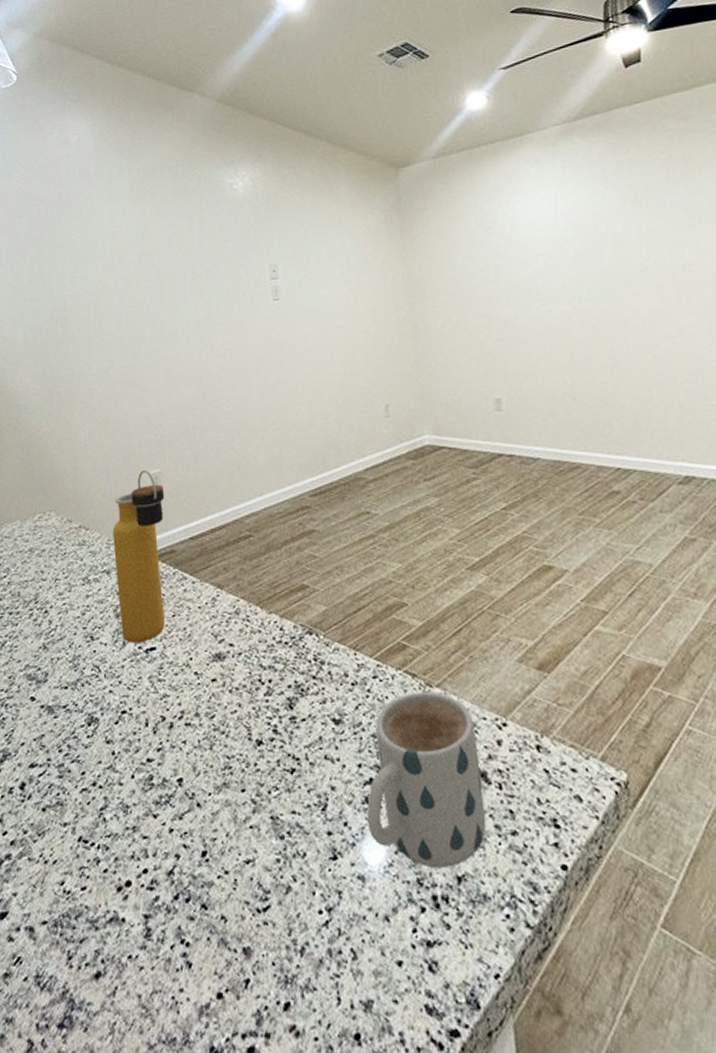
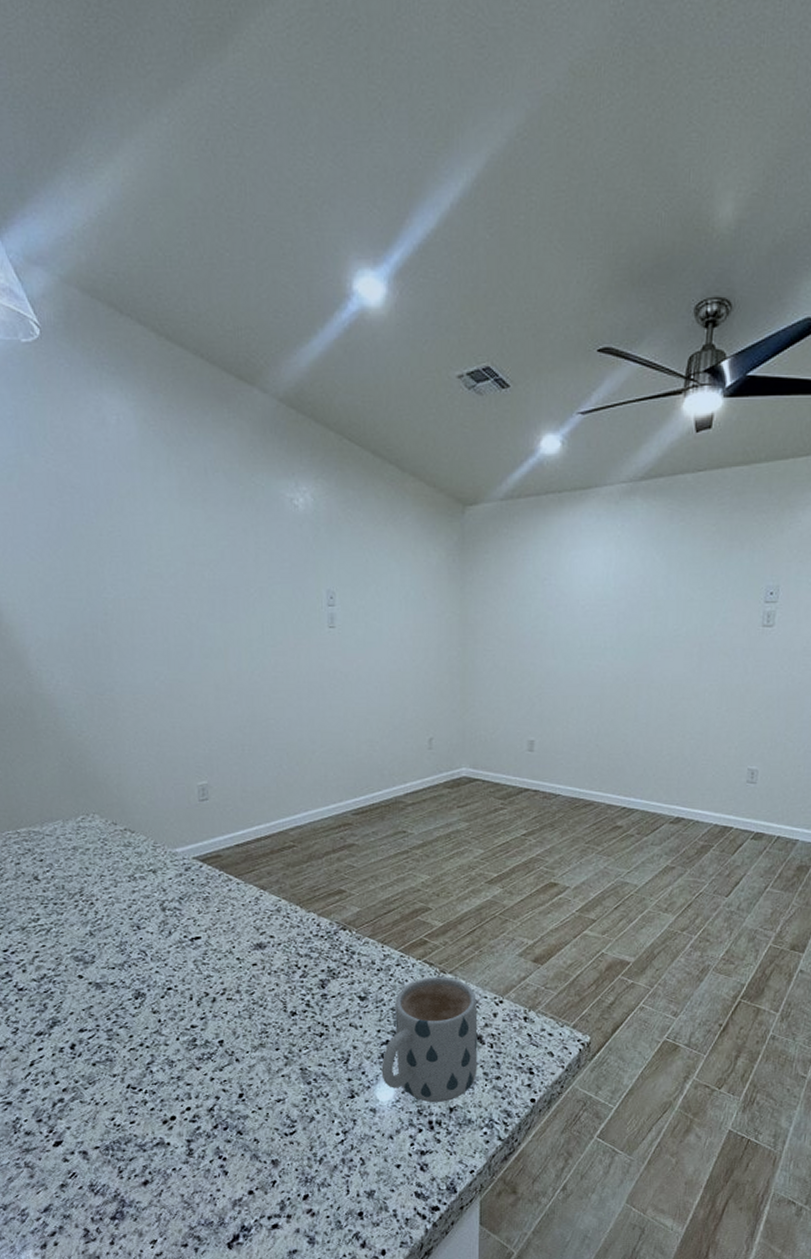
water bottle: present [112,469,165,643] -> none [158,781,212,933]

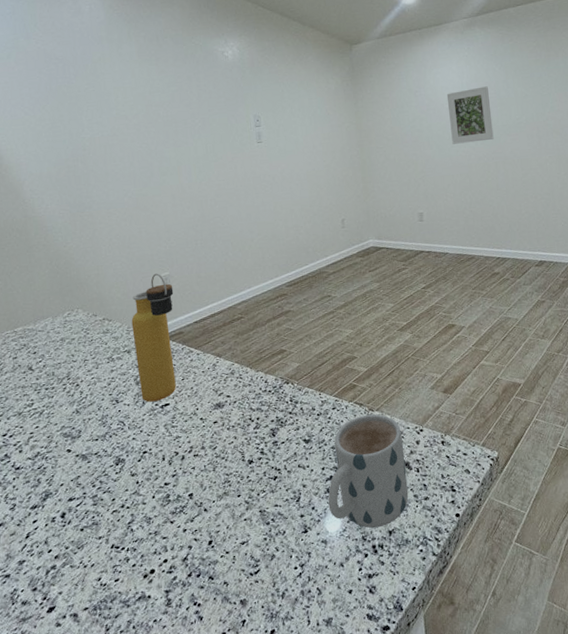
water bottle: none [158,781,212,933] -> present [131,273,177,402]
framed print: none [584,581,642,656] -> present [446,86,494,144]

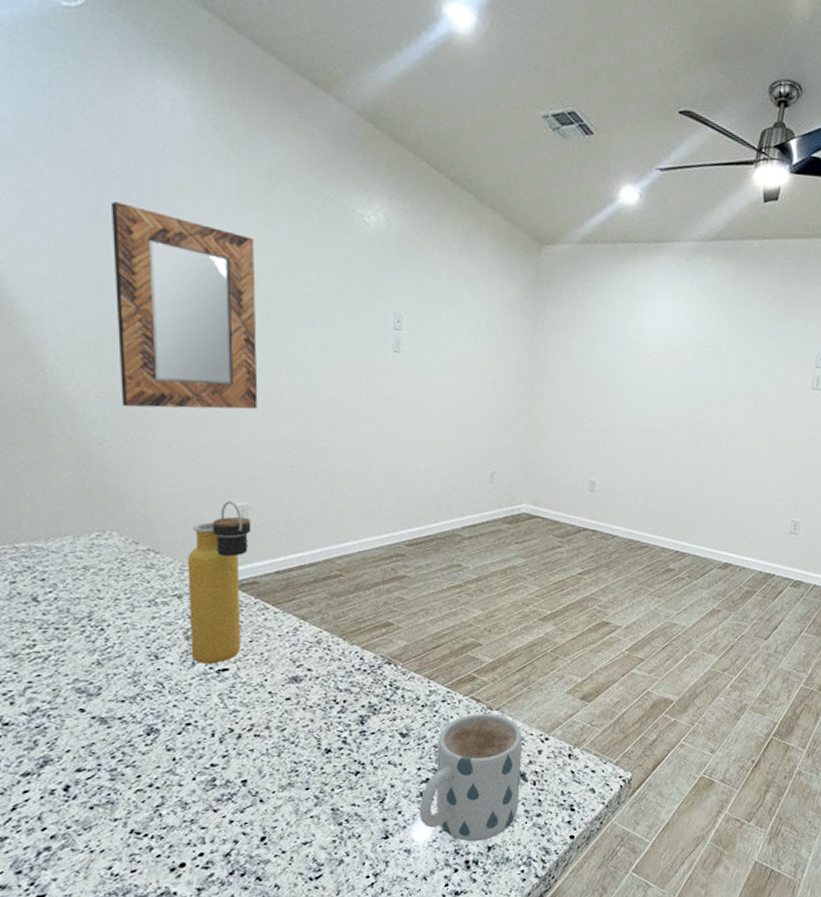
home mirror: none [57,77,168,217] -> present [110,202,258,410]
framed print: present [446,86,494,144] -> none [648,335,706,406]

